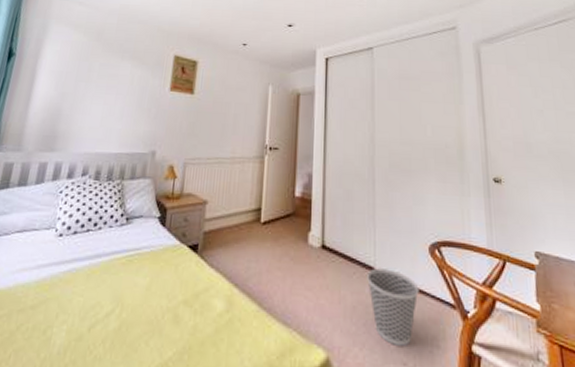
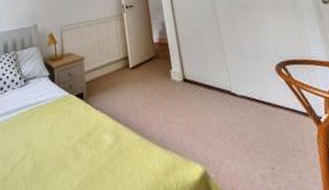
wastebasket: present [367,268,419,346] -> none [226,91,274,154]

